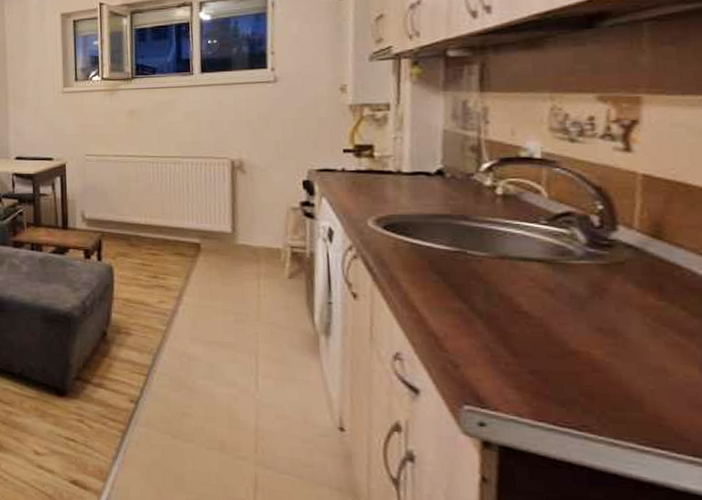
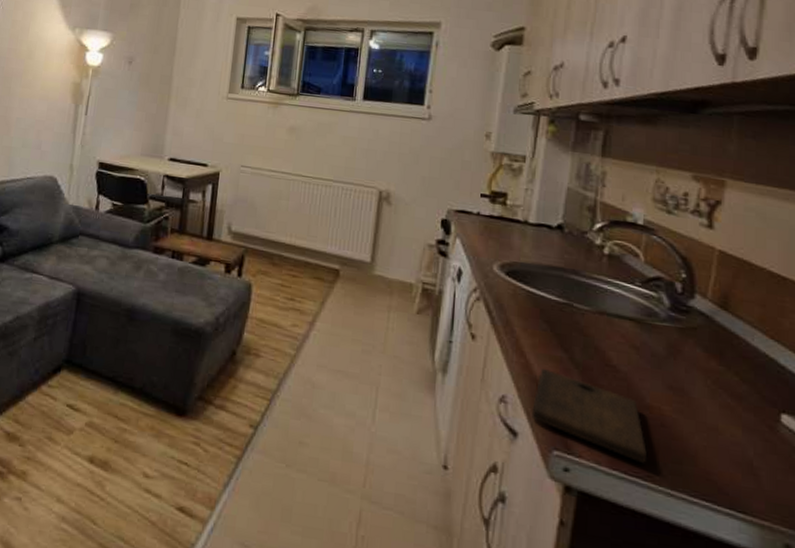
cutting board: none [433,321,581,413] -> present [532,368,648,464]

